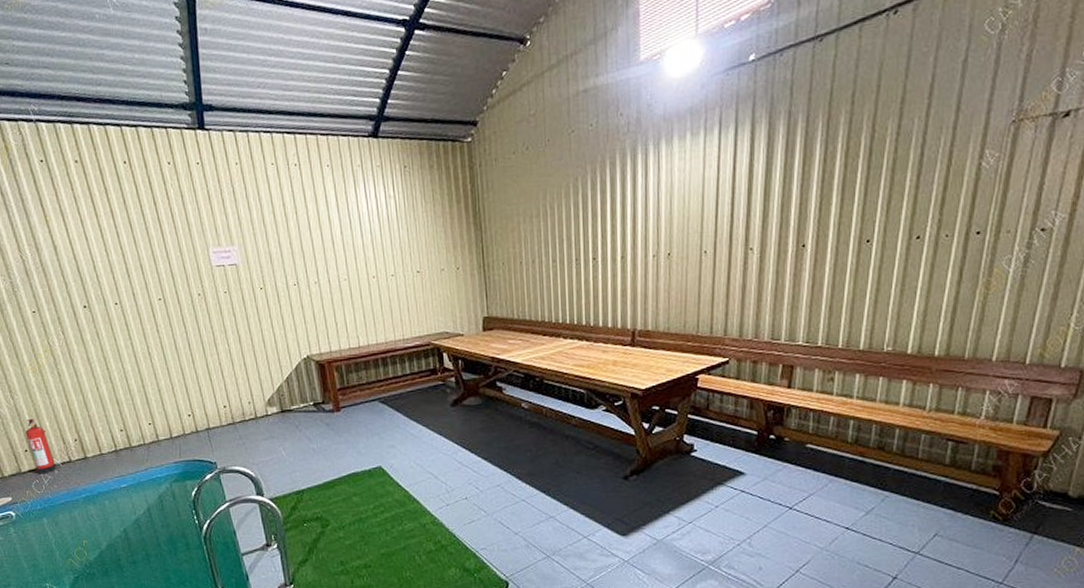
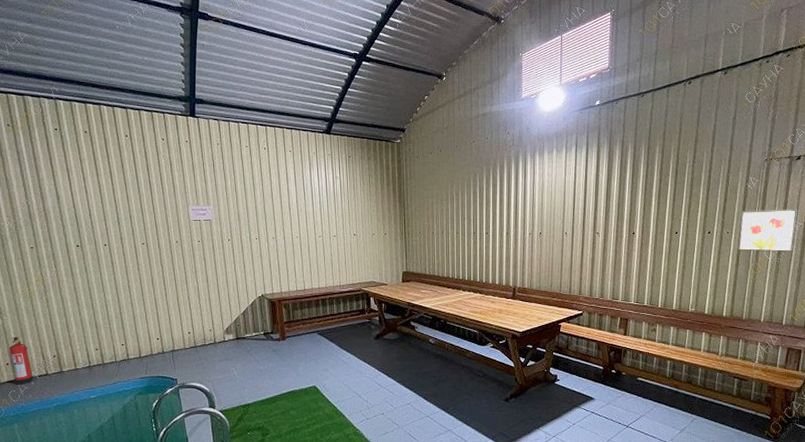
wall art: none [962,193,1060,261] -> present [738,209,798,252]

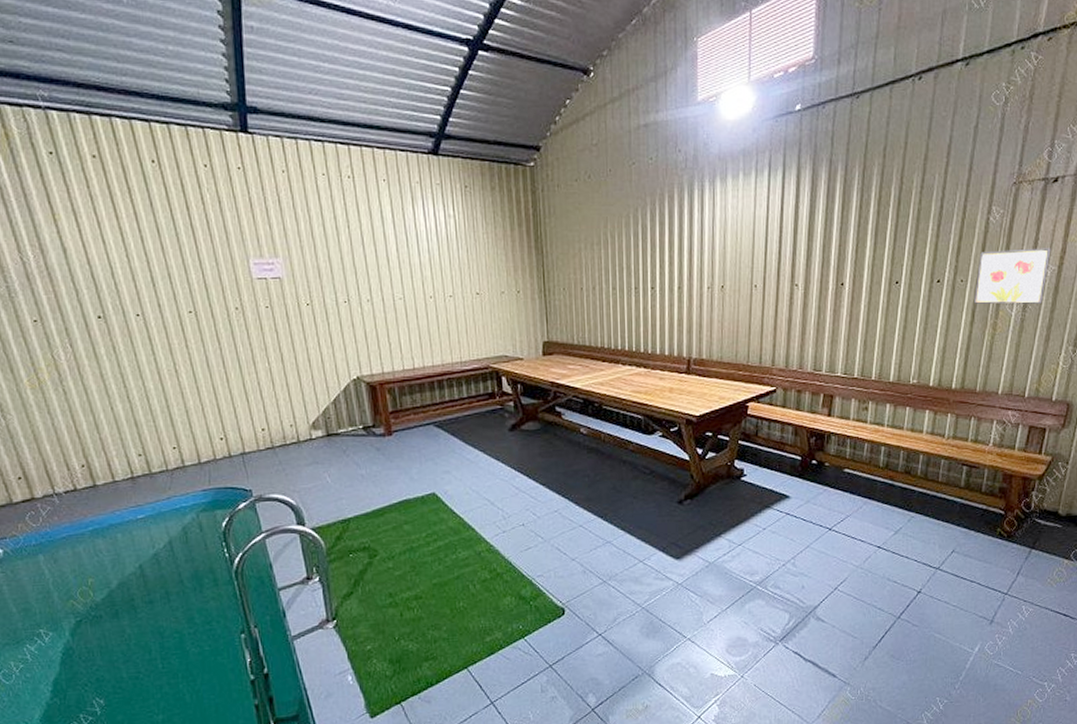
fire extinguisher: present [9,336,34,385] -> none [19,441,59,505]

